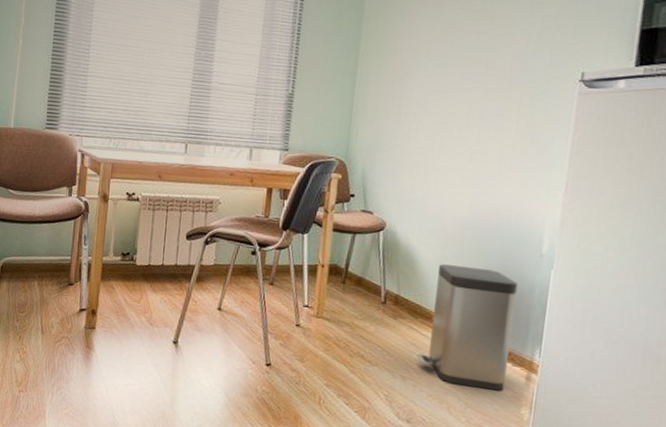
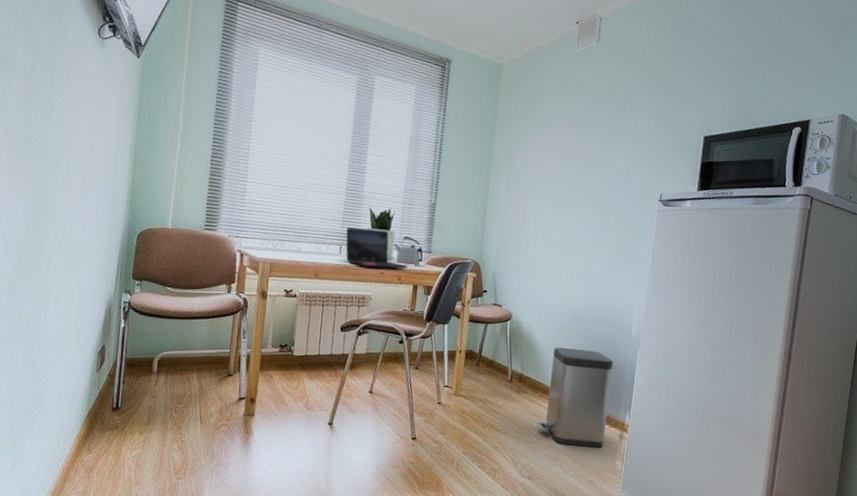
laptop: none [191,123,262,170] -> present [345,227,409,269]
planter: none [215,99,247,160] -> present [367,207,395,261]
kettle: none [244,132,280,165] -> present [393,236,424,265]

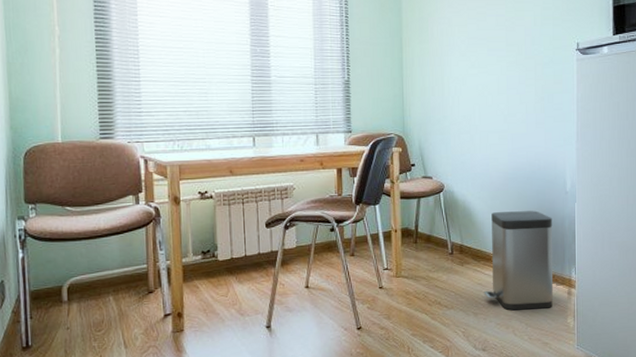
laptop: present [345,227,409,269] -> none [258,115,330,156]
planter: present [367,207,395,261] -> none [279,90,314,147]
kettle: present [393,236,424,265] -> none [310,119,344,149]

